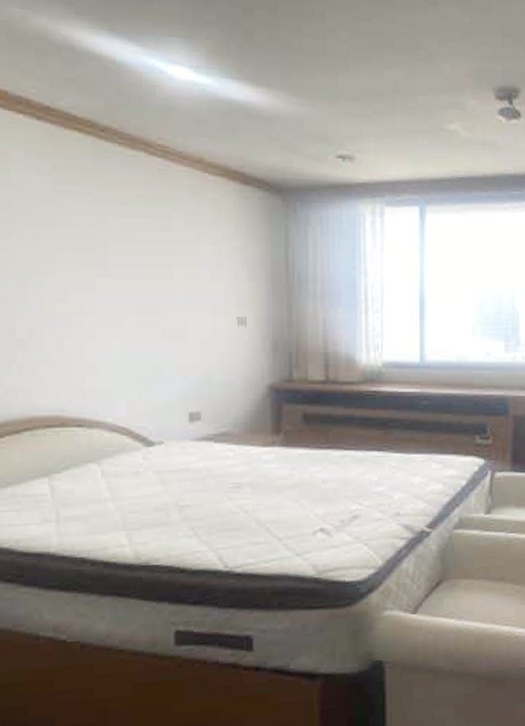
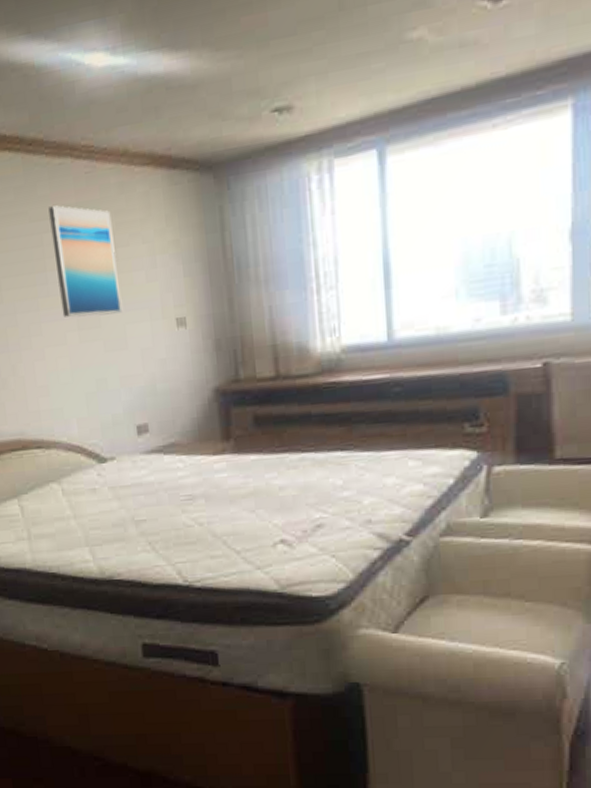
wall art: none [116,193,185,304] -> present [48,205,123,317]

